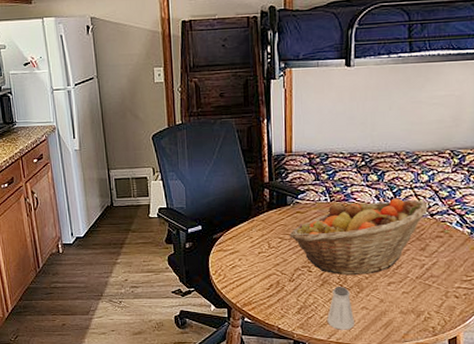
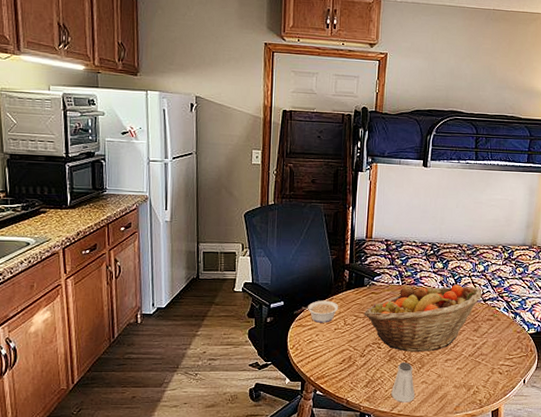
legume: none [221,222,261,247] -> present [302,300,339,323]

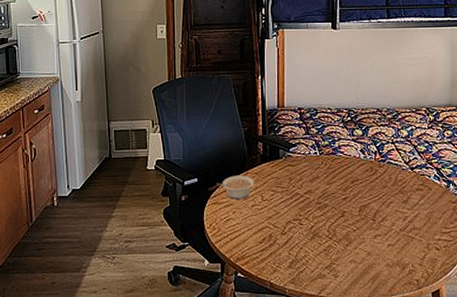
fruit basket: present [364,284,482,353] -> none [281,152,408,229]
saltshaker: present [391,362,415,403] -> none [318,240,343,284]

